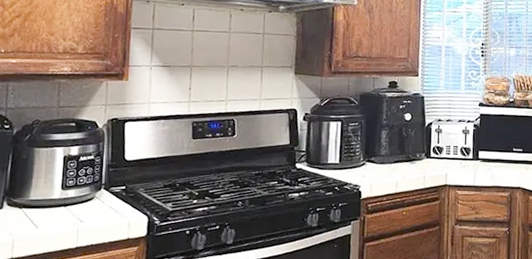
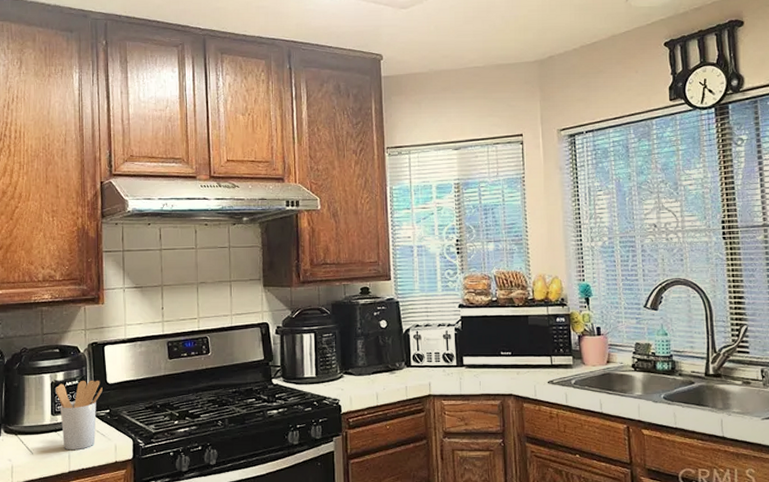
utensil holder: none [68,155,120,226] -> present [55,380,103,451]

